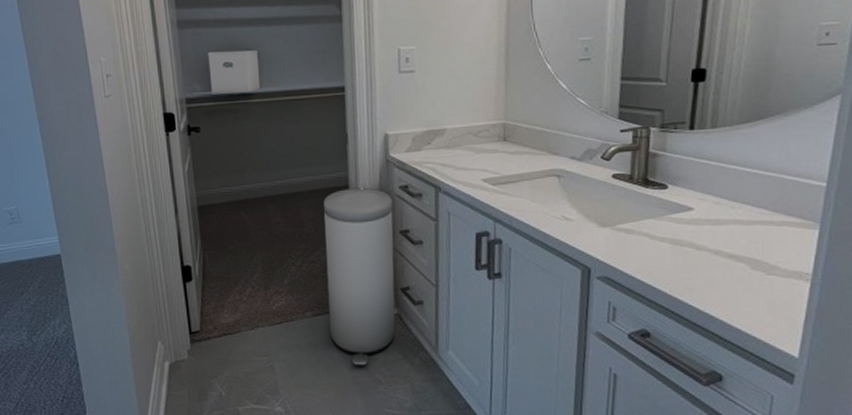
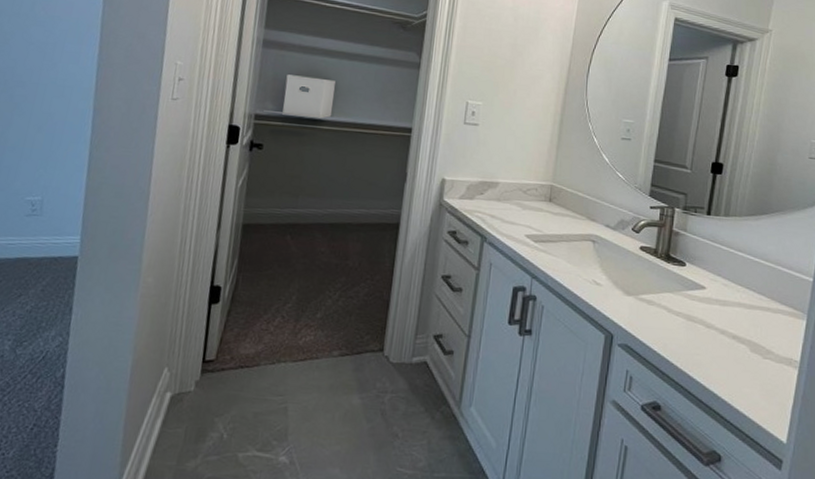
pedal bin: present [323,188,396,366] -> none [354,226,439,417]

